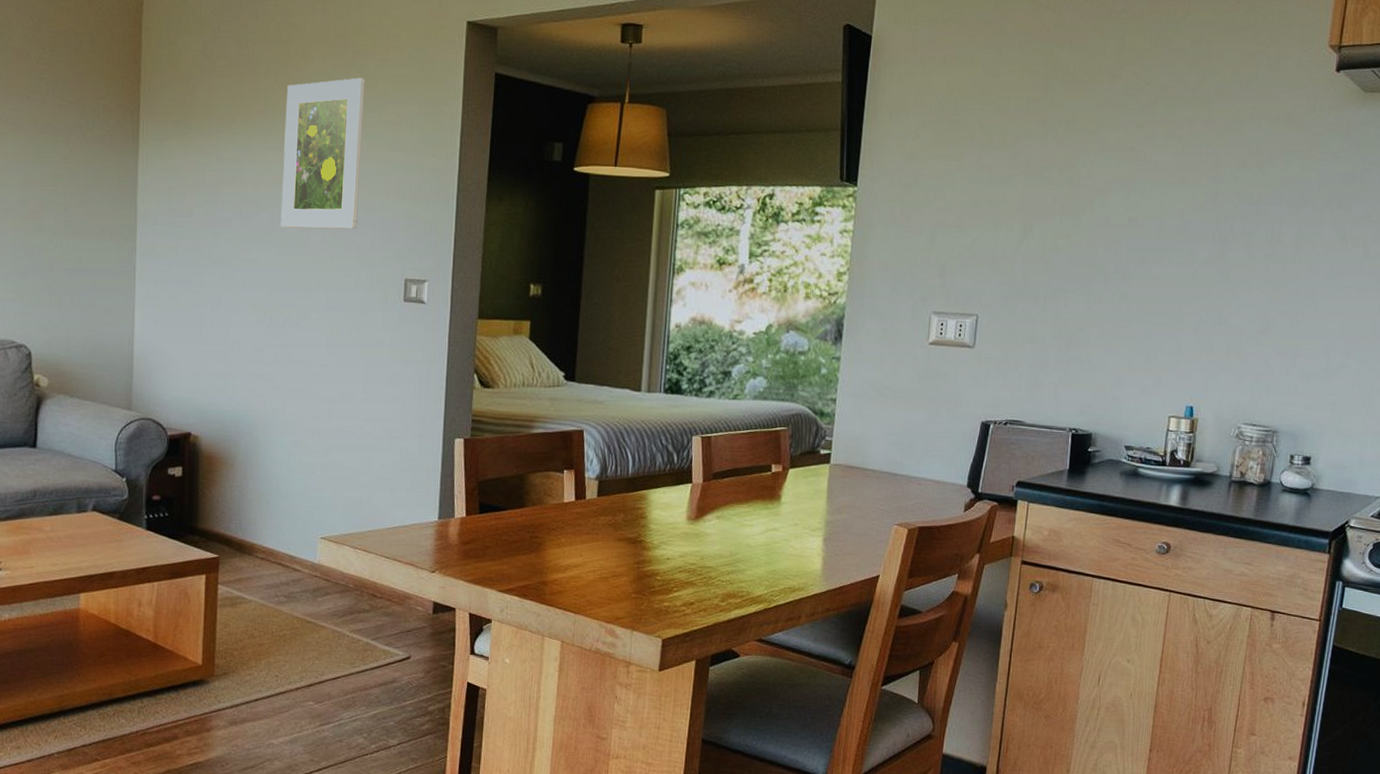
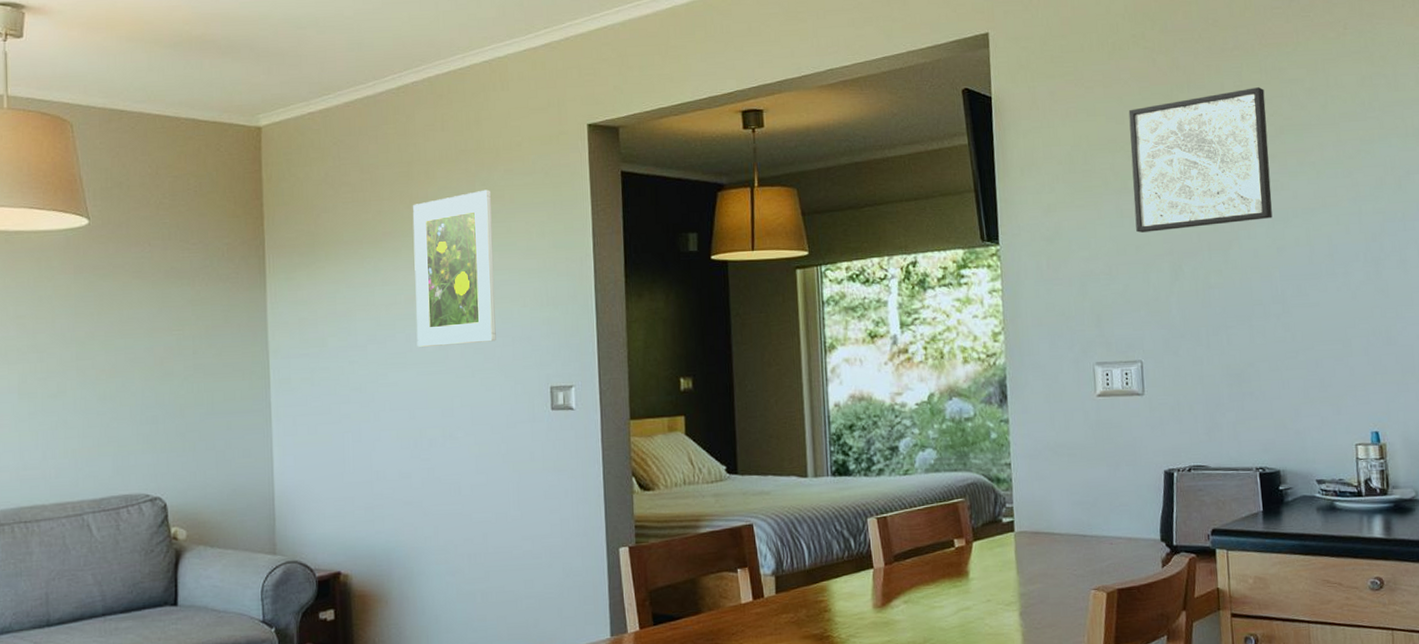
wall art: none [994,54,1145,190] -> present [1128,87,1273,233]

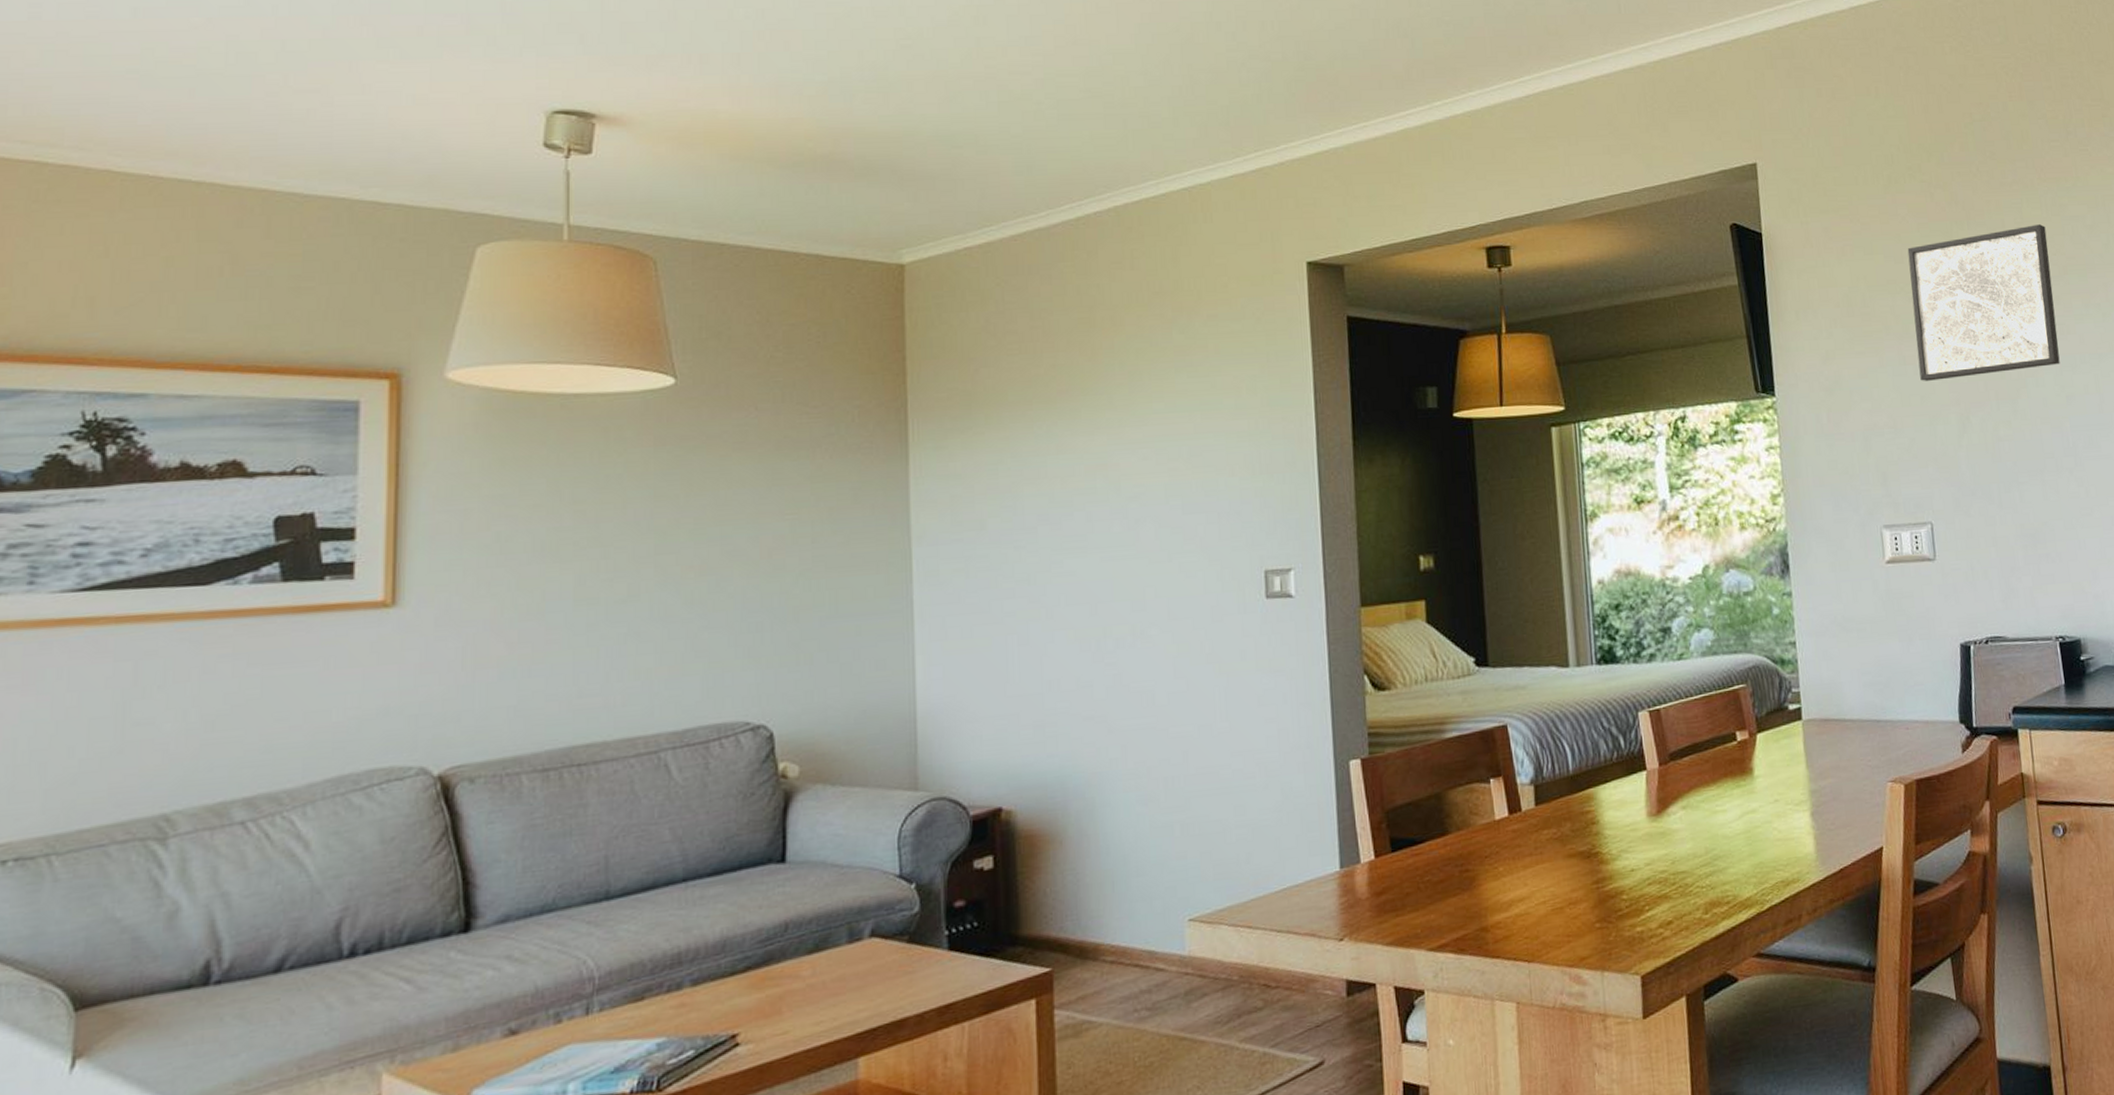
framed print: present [412,189,496,348] -> none [1094,338,1198,528]

